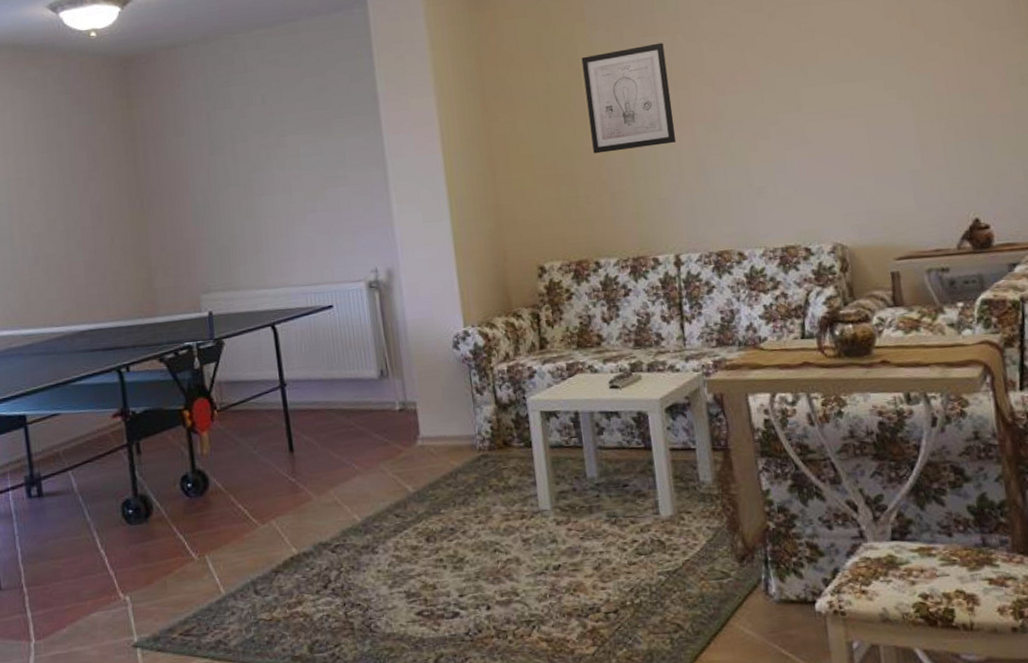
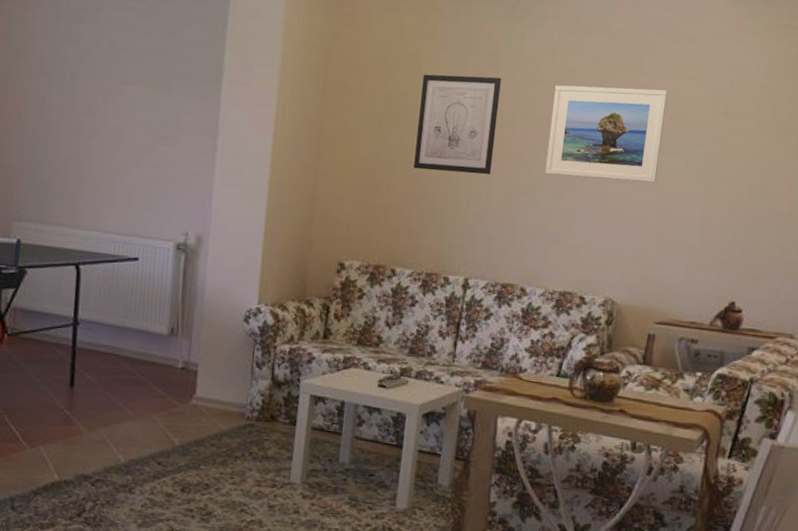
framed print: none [721,15,856,129] -> present [544,85,668,183]

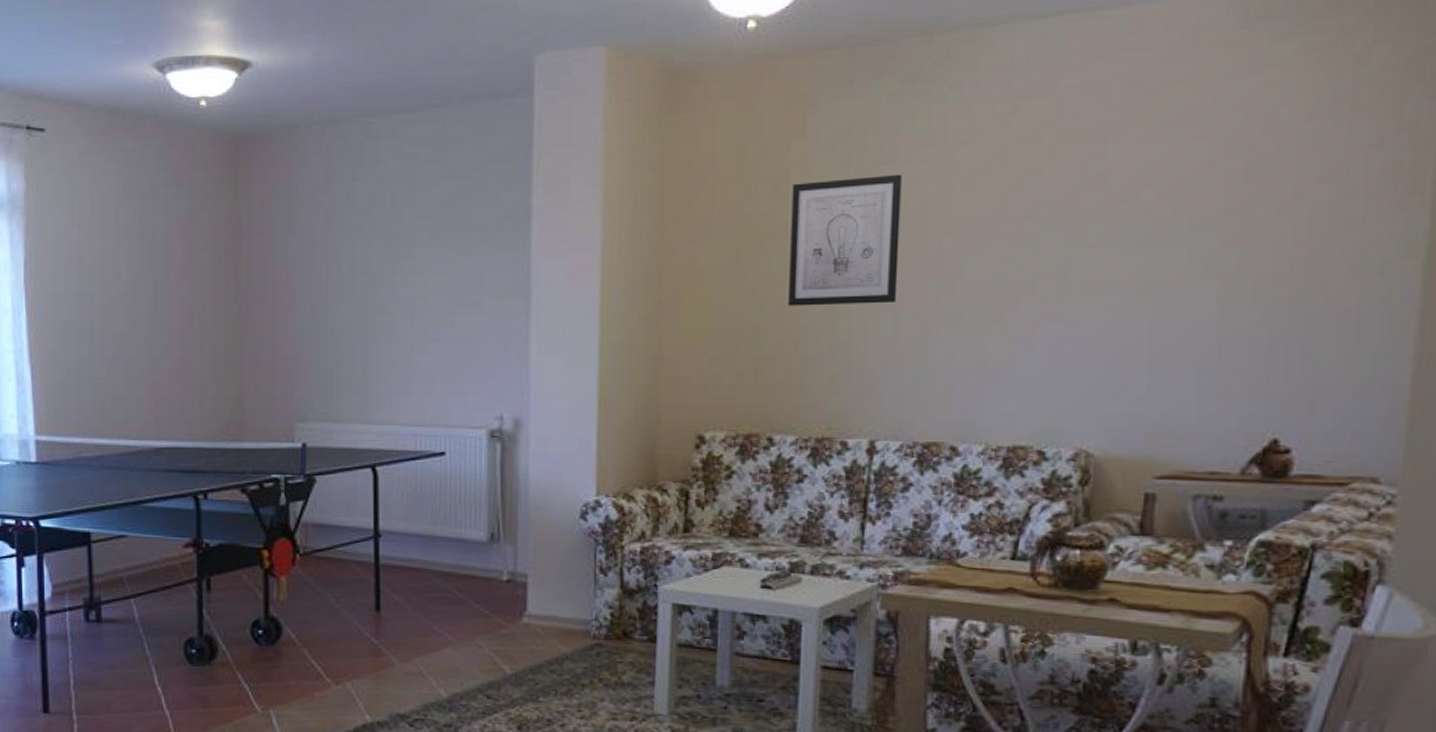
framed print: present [544,85,668,183] -> none [973,159,1151,294]

